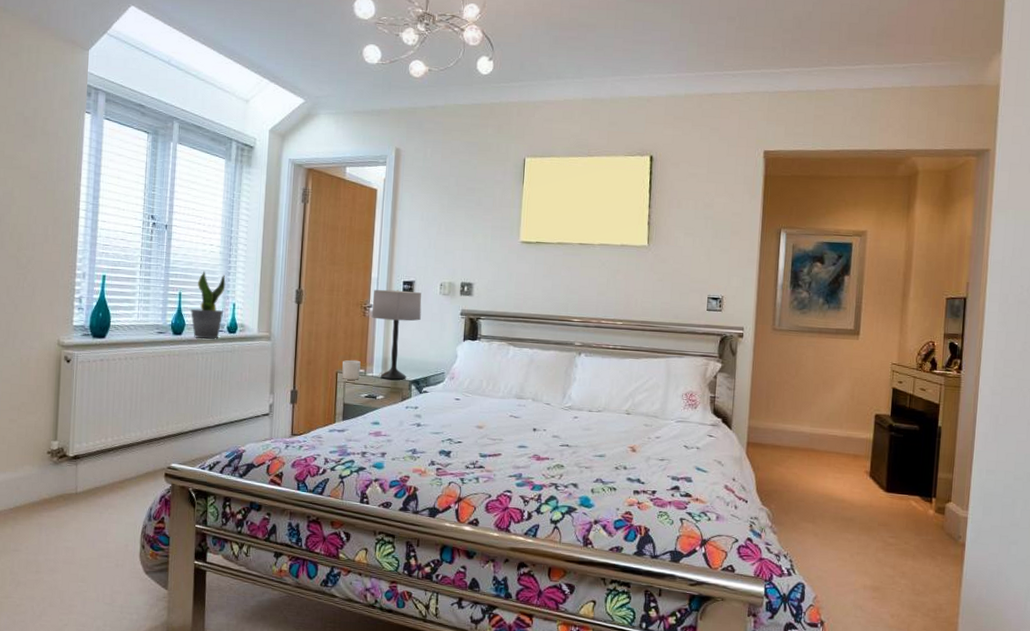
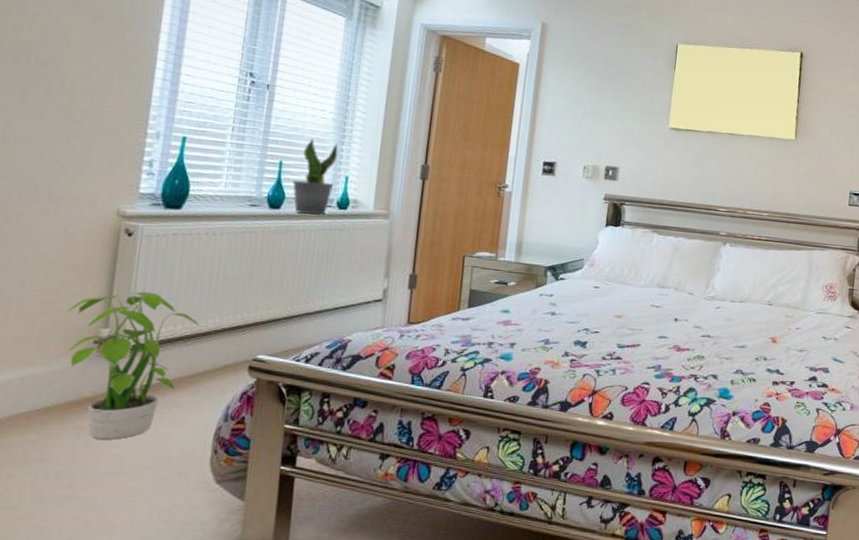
potted plant: none [24,405,125,535] -> present [64,286,199,440]
mug: present [342,359,361,381] -> none [470,242,492,265]
table lamp: present [371,289,422,380] -> none [506,169,563,266]

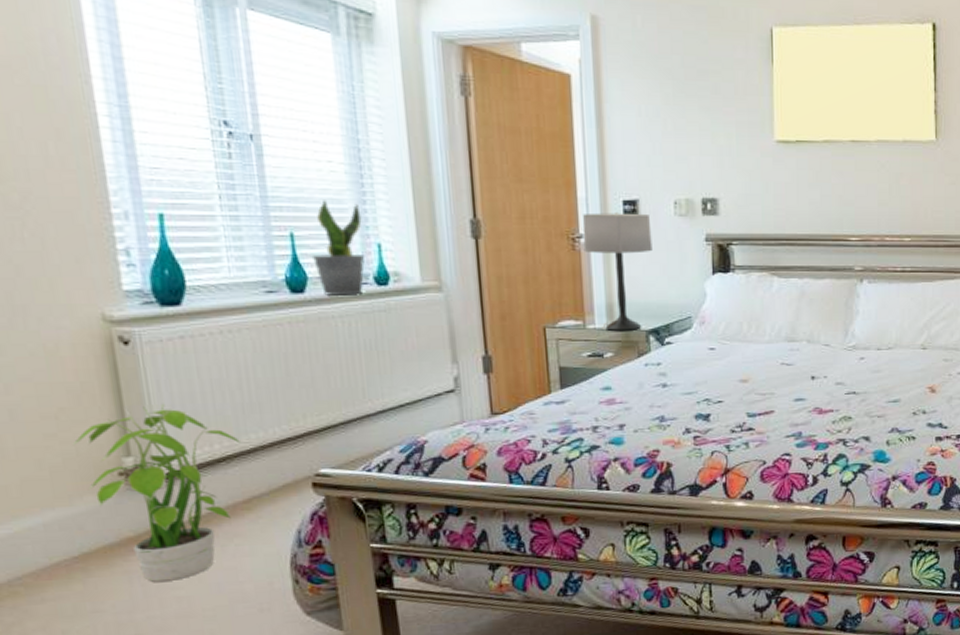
table lamp: none [506,169,563,266] -> present [582,211,652,332]

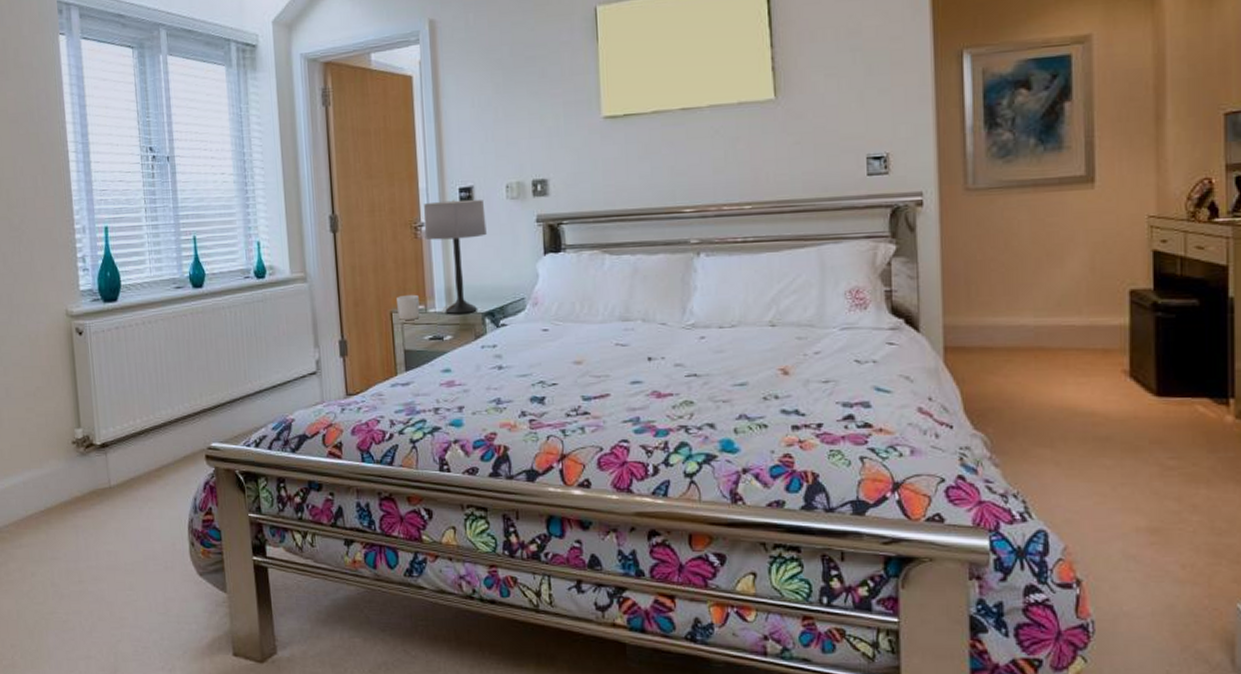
potted plant: present [72,403,240,582] -> none [44,383,155,536]
potted plant: present [311,200,366,296] -> none [208,207,248,289]
mug: none [549,309,577,337] -> present [395,294,420,321]

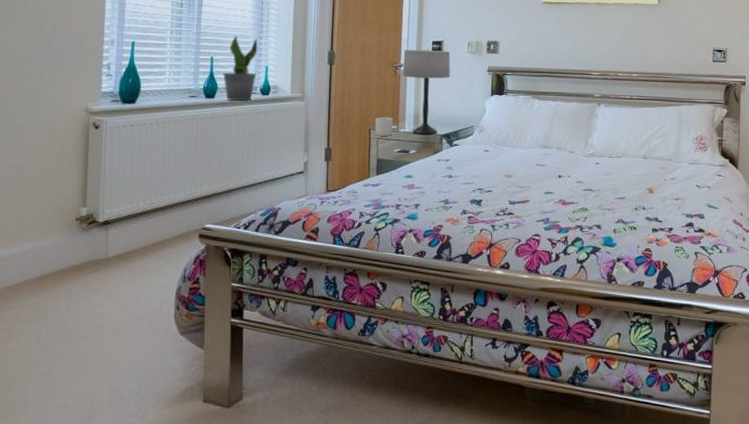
potted plant: none [208,207,248,289] -> present [222,35,258,101]

